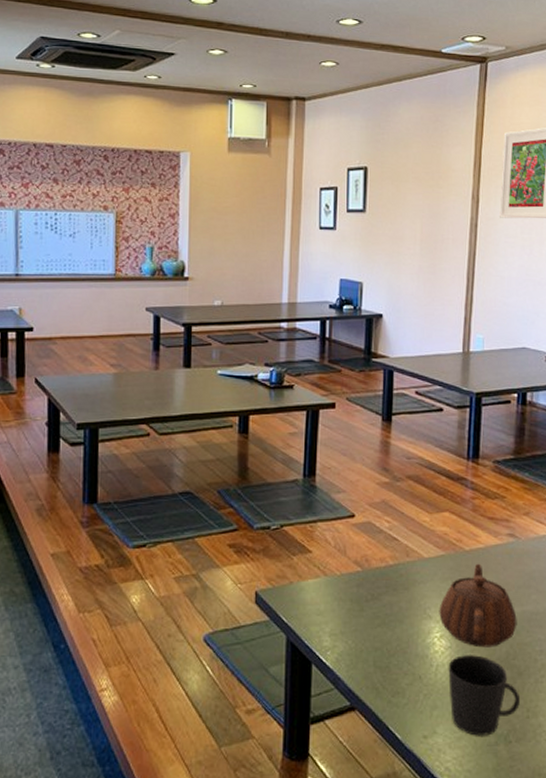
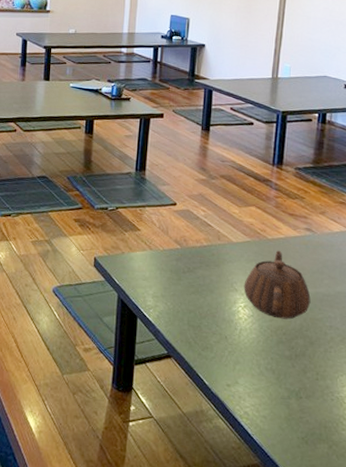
cup: present [448,655,520,736] -> none [250,323,310,391]

